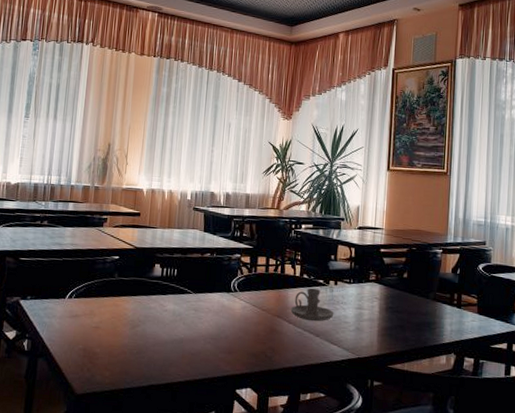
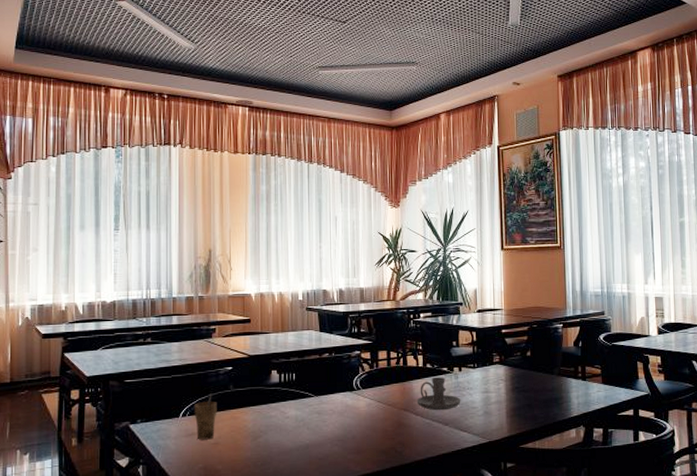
cup: none [79,279,102,323] -> present [194,393,217,440]

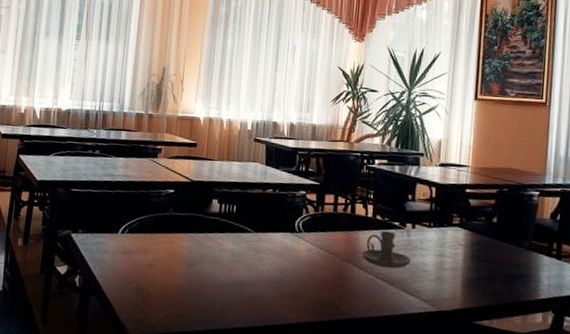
cup: present [194,393,217,440] -> none [132,214,156,261]

